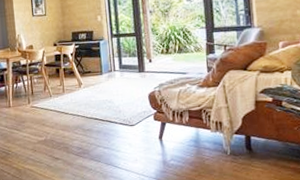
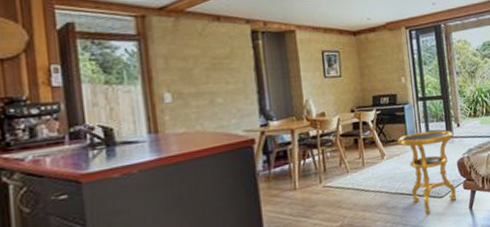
side table: none [92,64,147,140] -> present [397,130,457,215]

